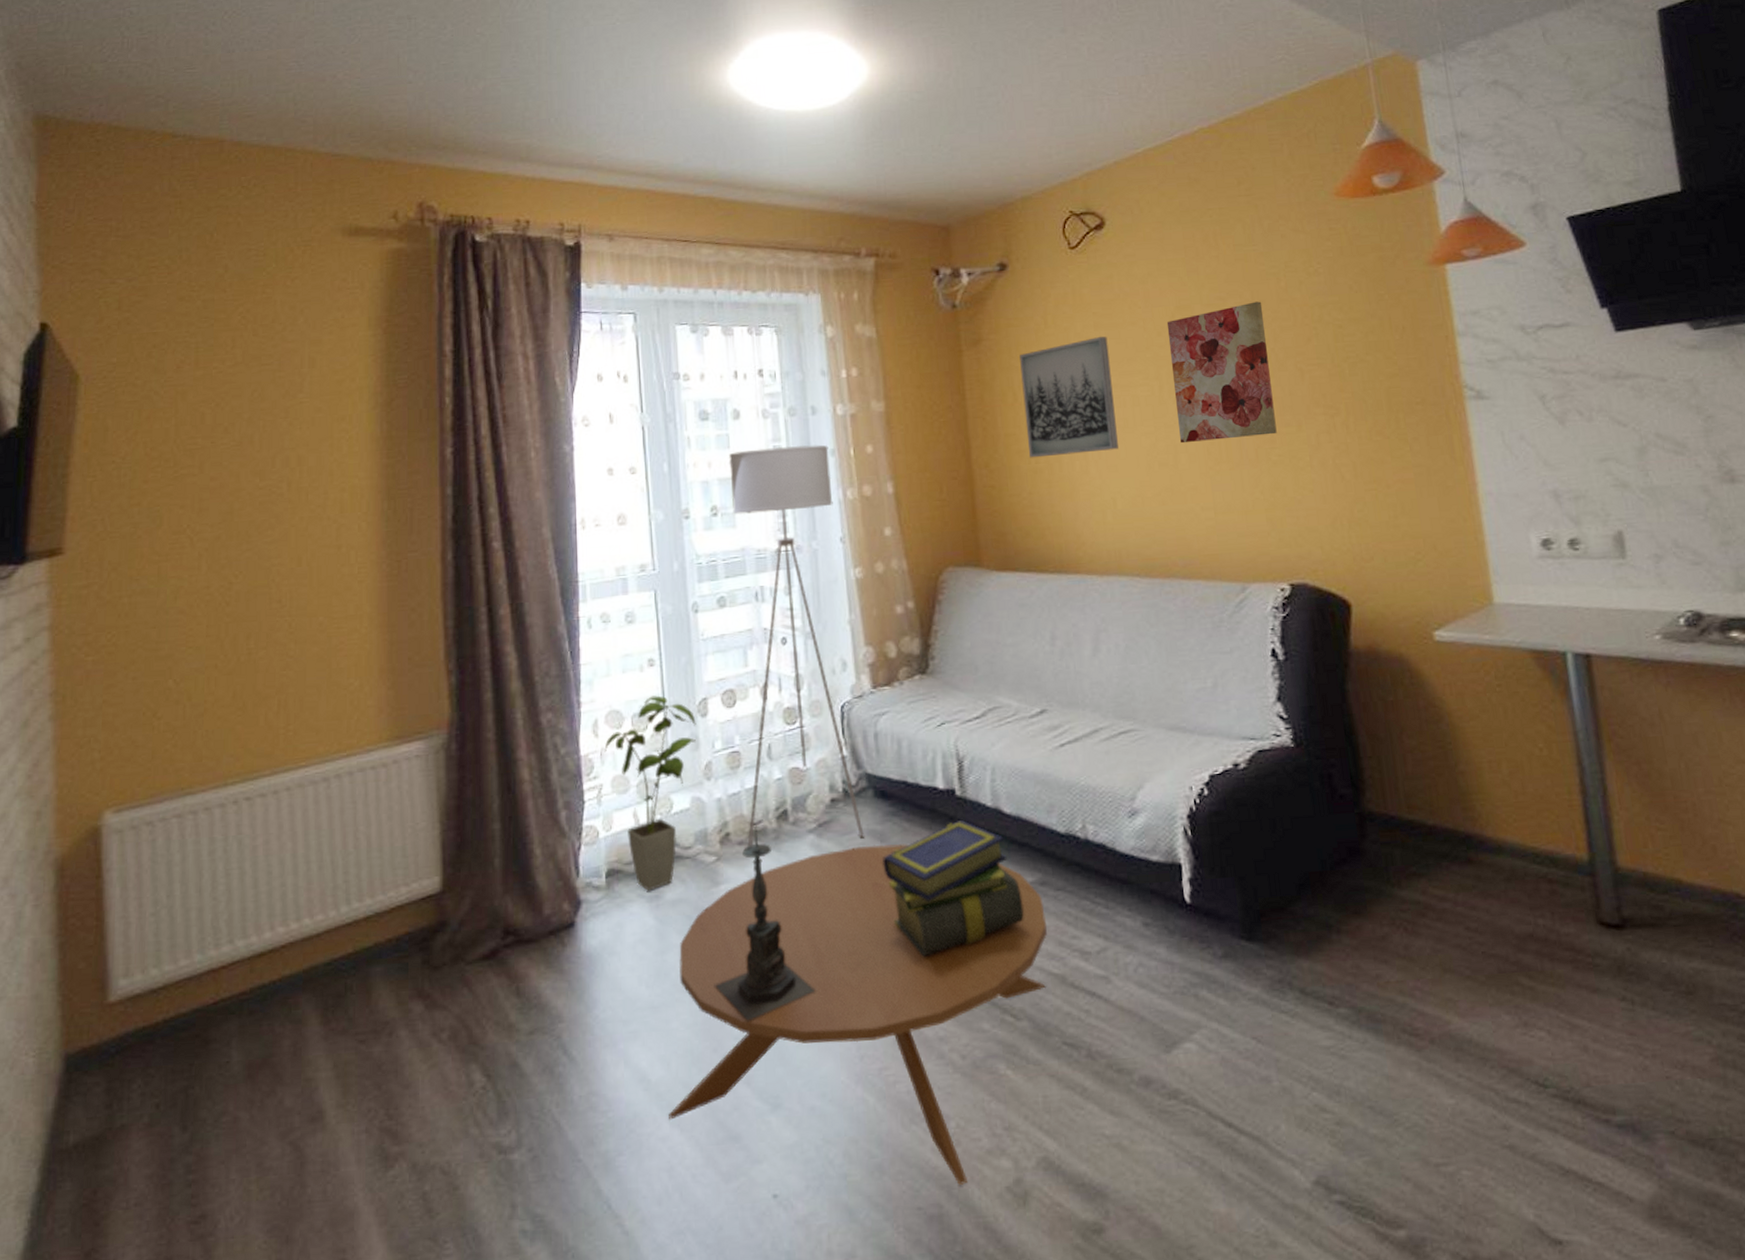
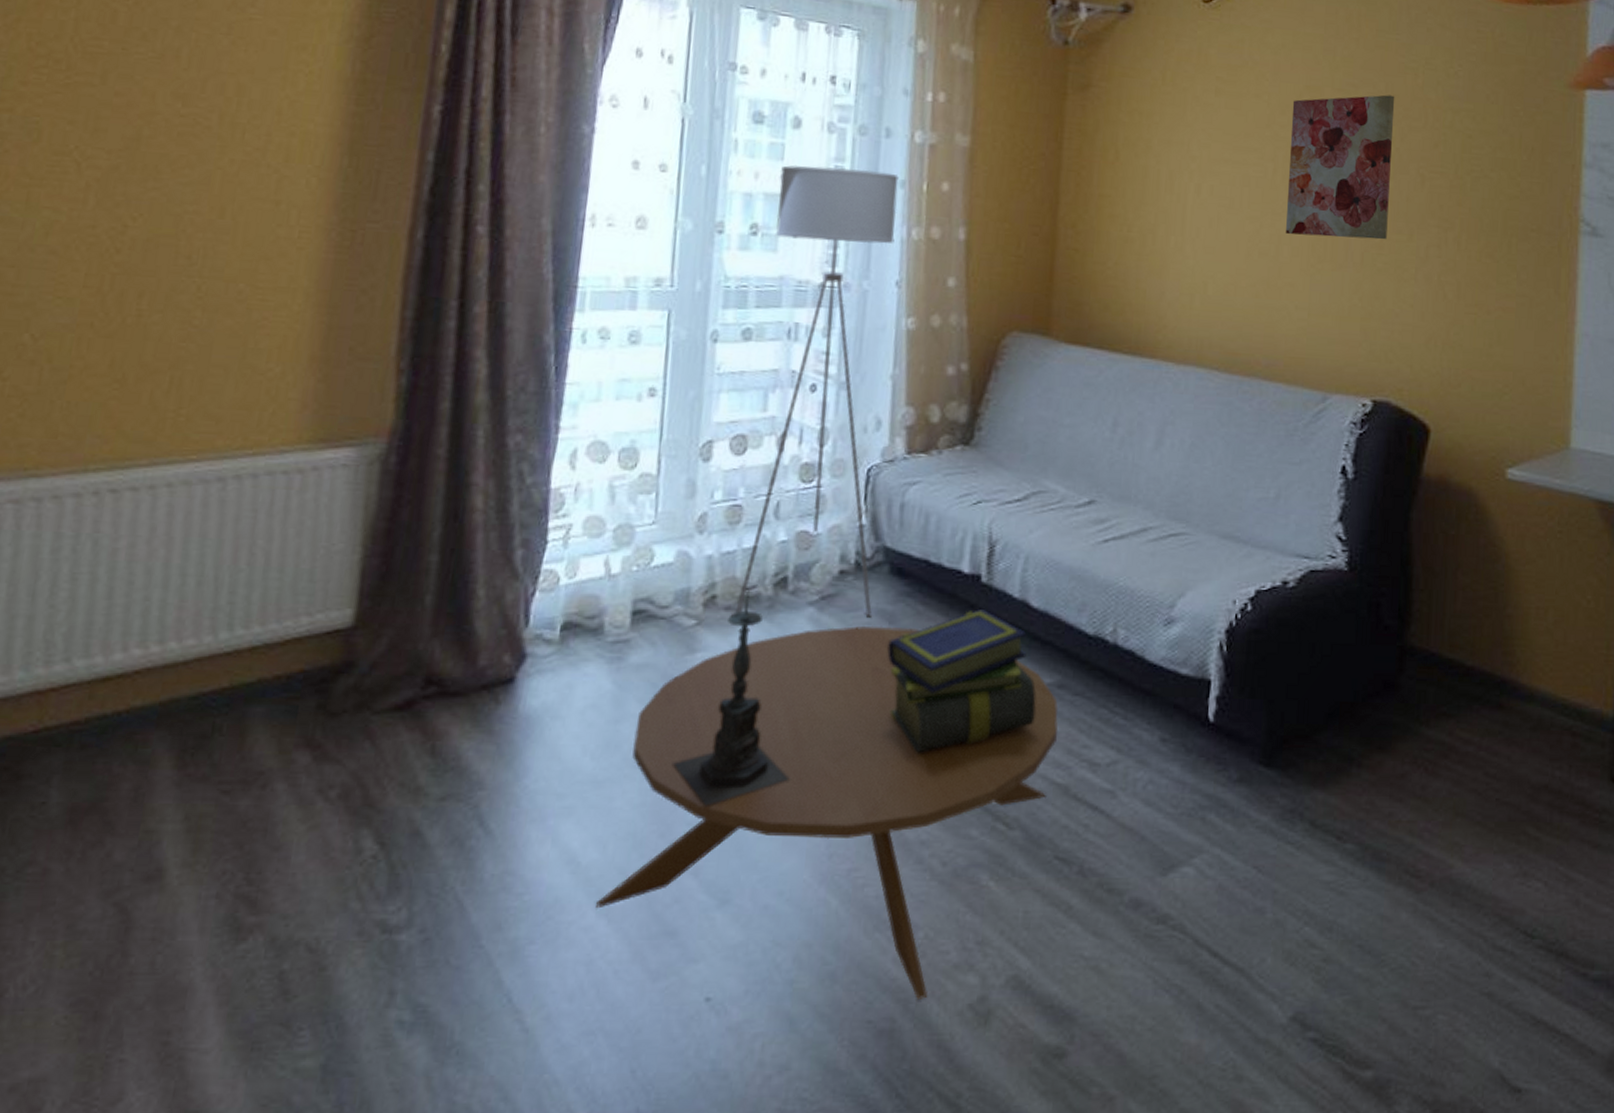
house plant: present [604,695,696,891] -> none [580,430,696,651]
wall art: present [1019,336,1119,458] -> none [1122,103,1227,230]

